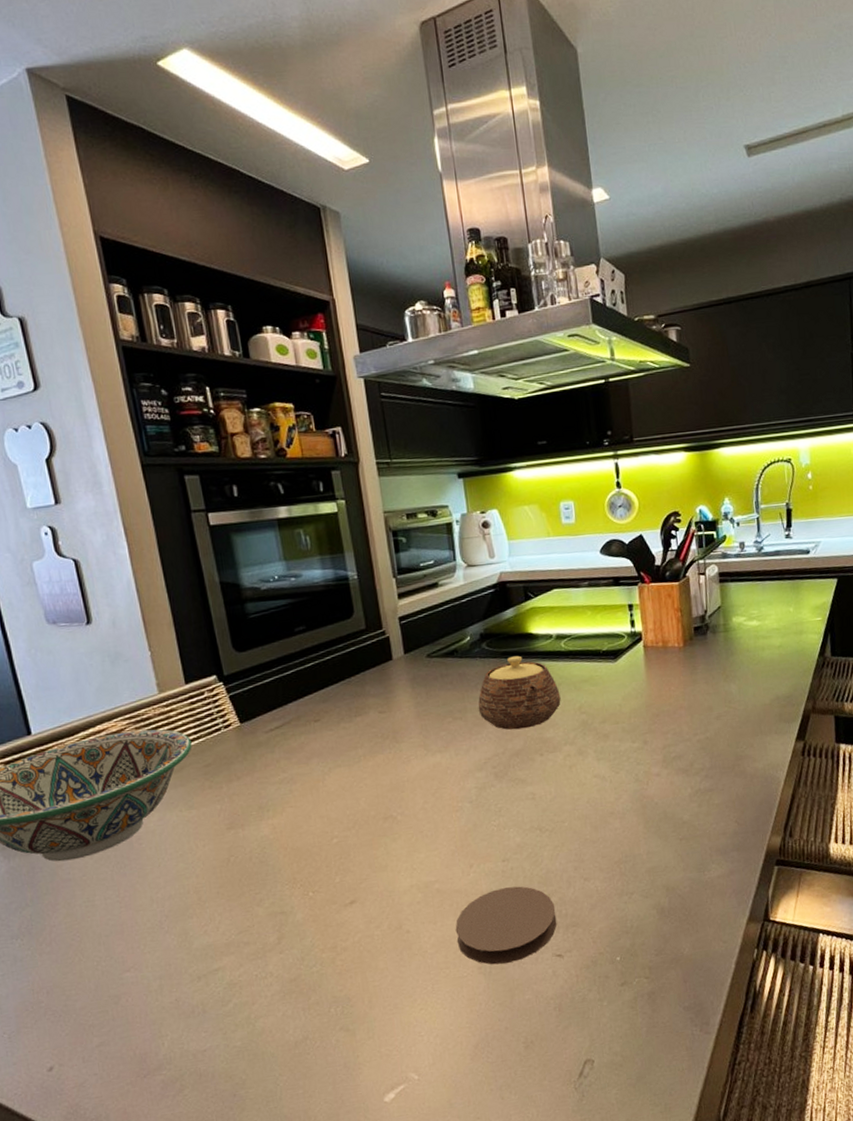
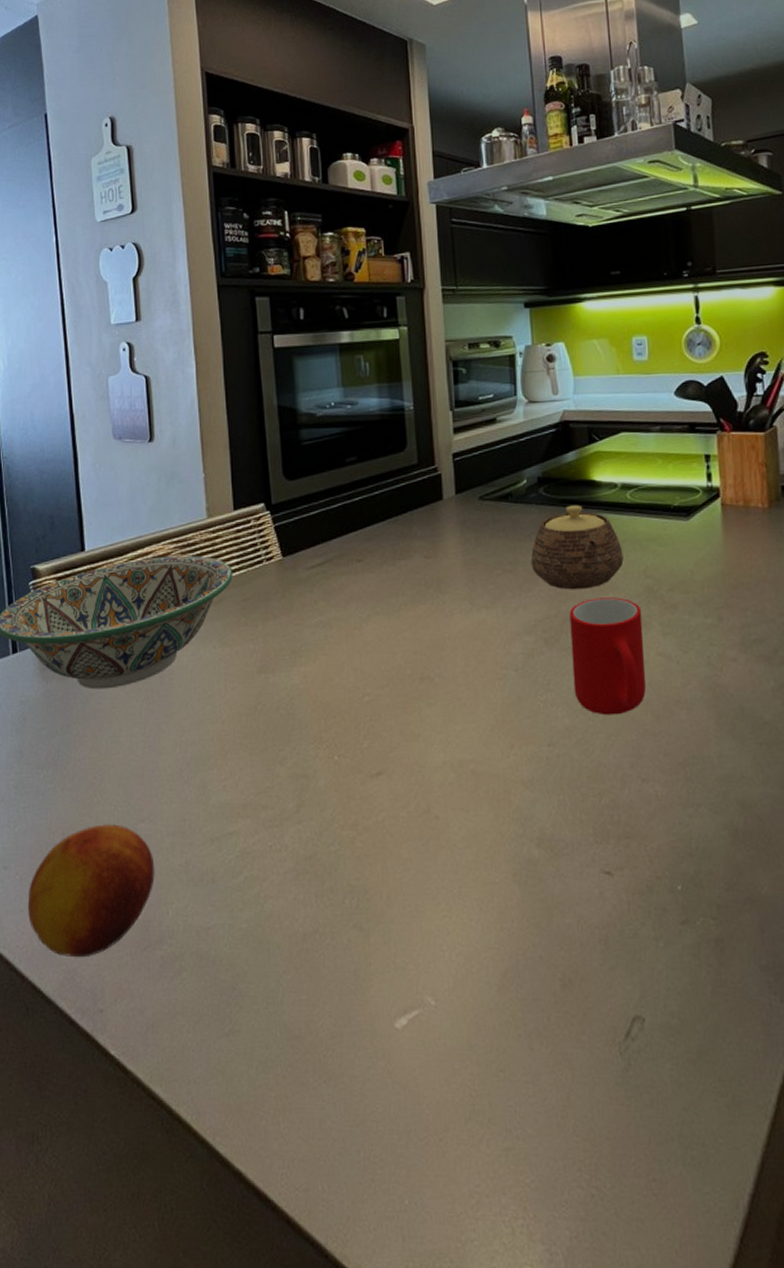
fruit: none [19,977,147,1095] -> present [28,824,155,958]
coaster: present [455,886,557,965] -> none [489,778,608,875]
cup: none [515,732,585,831] -> present [569,597,646,716]

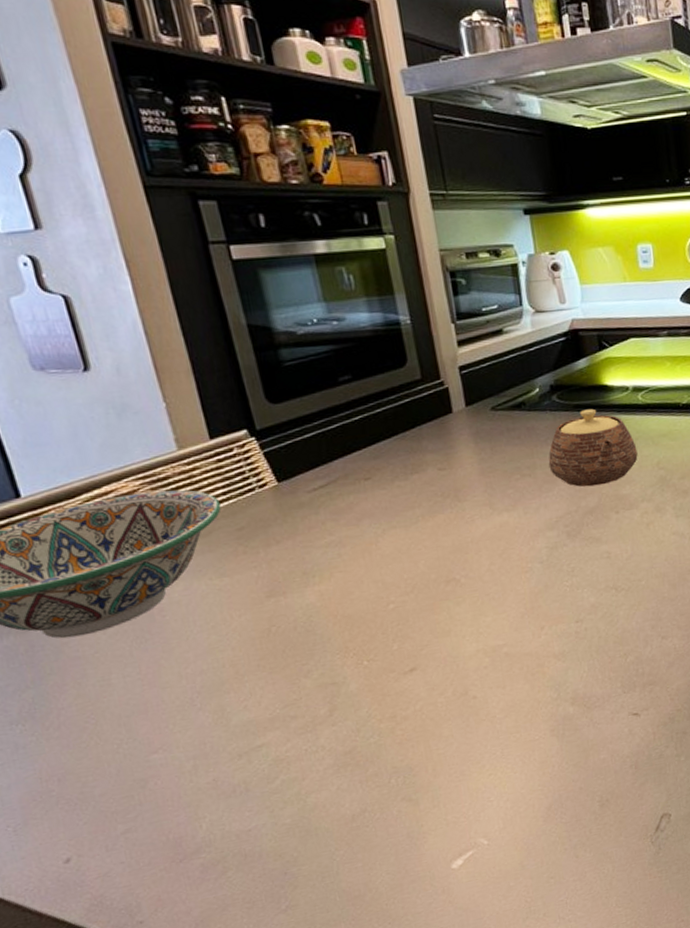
fruit: present [28,824,155,958] -> none [27,760,180,887]
cup: present [569,597,646,716] -> none [589,489,663,591]

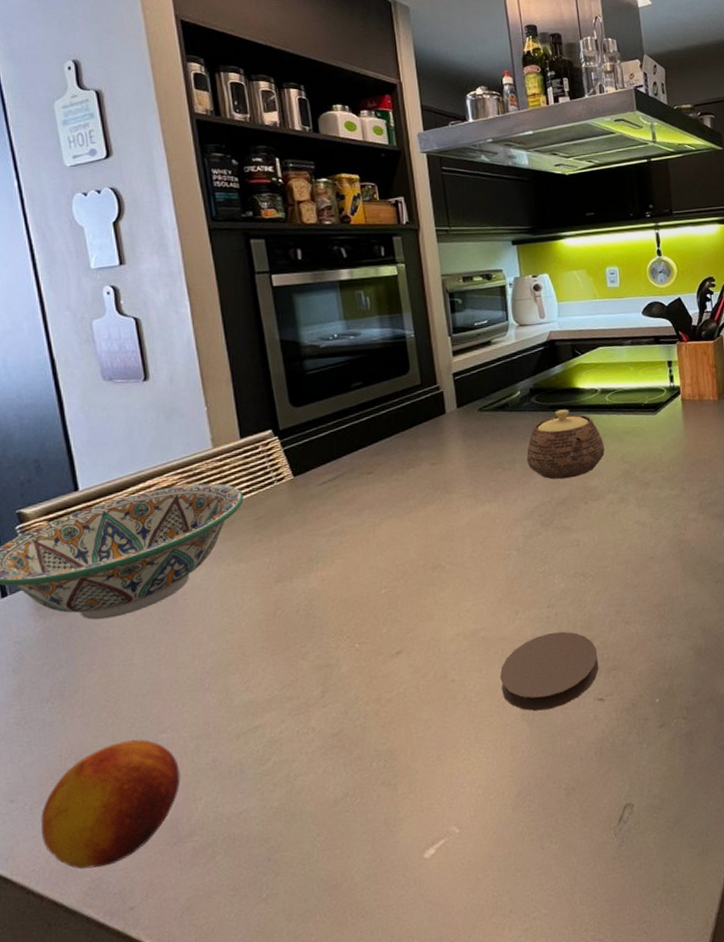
fruit: none [27,760,180,887] -> present [41,739,181,869]
coaster: none [525,646,634,727] -> present [500,631,599,712]

